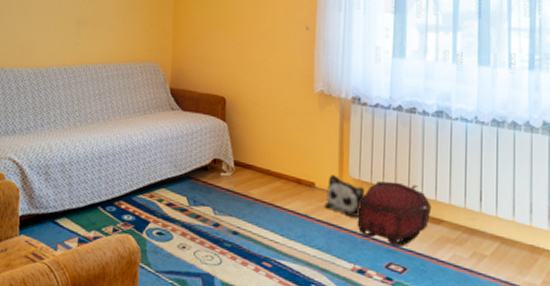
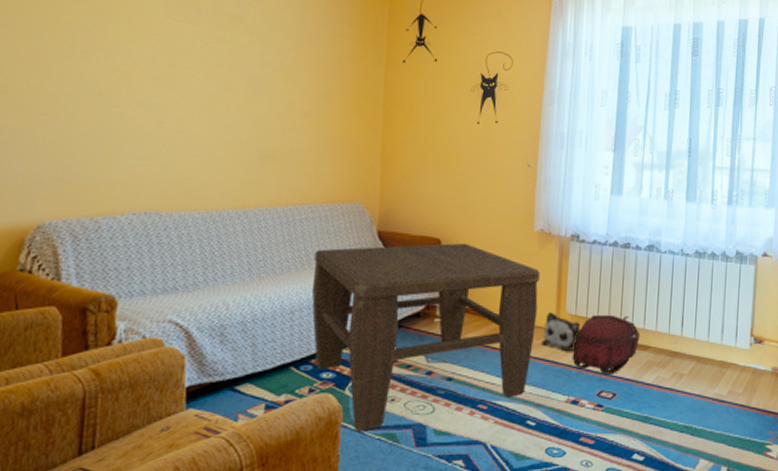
coffee table: none [115,101,321,275] -> present [311,243,540,432]

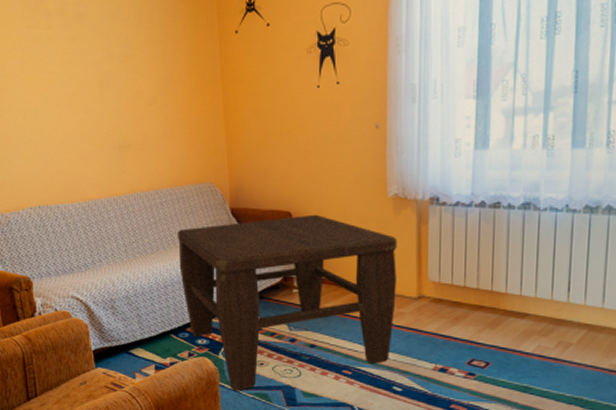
plush toy: present [542,312,581,351] -> none [404,280,446,319]
backpack: present [572,314,641,374] -> none [438,281,517,343]

